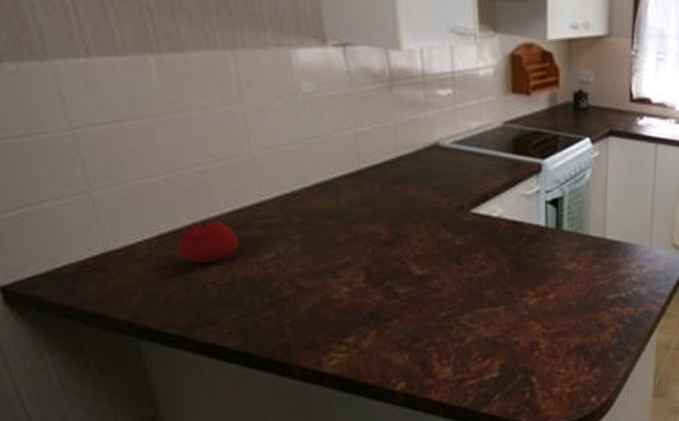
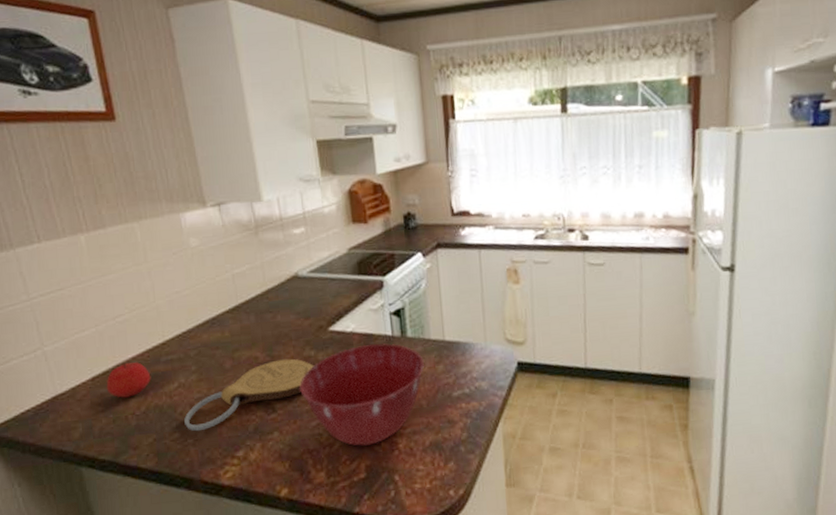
cutting board: none [281,239,450,311] -> present [184,358,315,432]
mixing bowl: none [430,233,580,343] -> present [300,343,425,446]

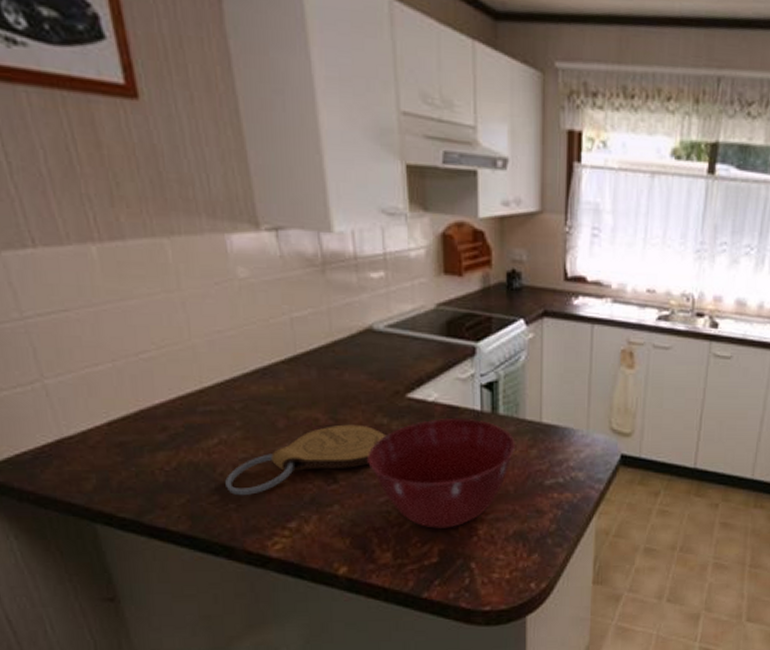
apple: present [106,362,151,398] -> none [126,408,185,450]

